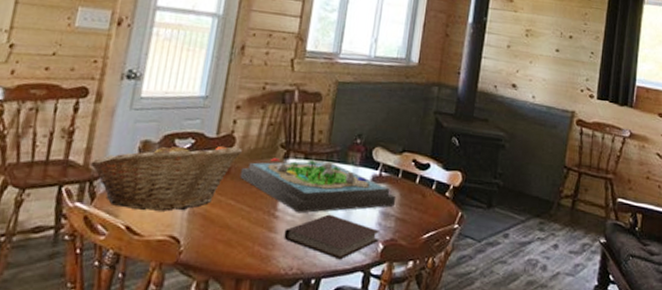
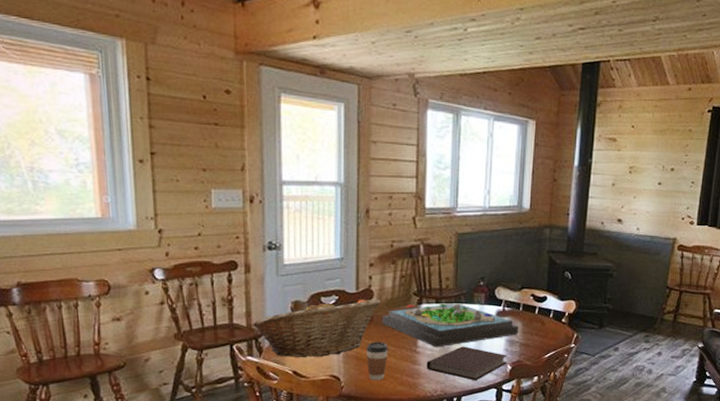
coffee cup: none [214,198,243,248] -> present [366,341,388,381]

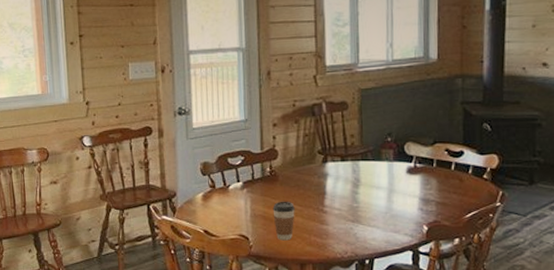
fruit basket: present [252,299,380,358] -> none [166,158,285,218]
board game: present [382,303,519,348] -> none [287,160,434,207]
notebook: present [426,346,508,381] -> none [335,205,423,242]

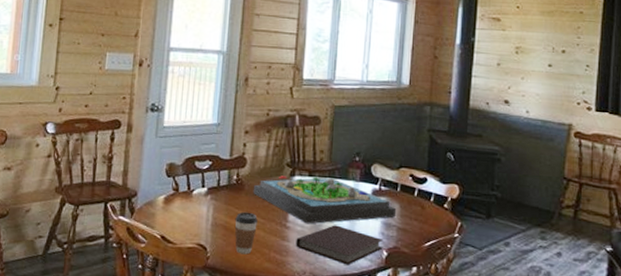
board game: none [287,160,434,207] -> present [253,175,397,224]
notebook: none [335,205,423,242] -> present [296,225,384,265]

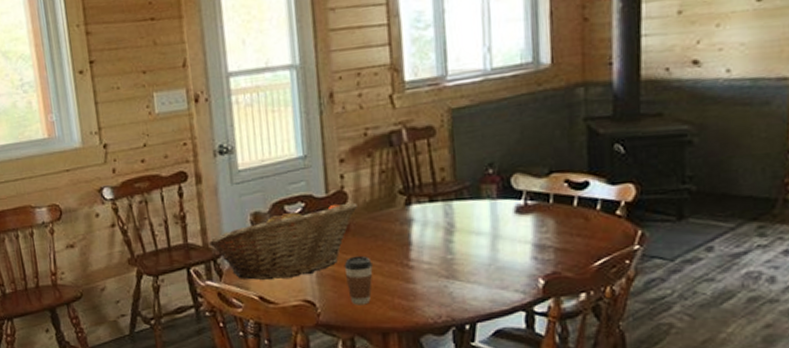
fruit basket: none [127,163,253,223] -> present [208,202,357,281]
board game: present [253,175,397,224] -> none [360,200,551,260]
notebook: present [296,225,384,265] -> none [424,256,538,302]

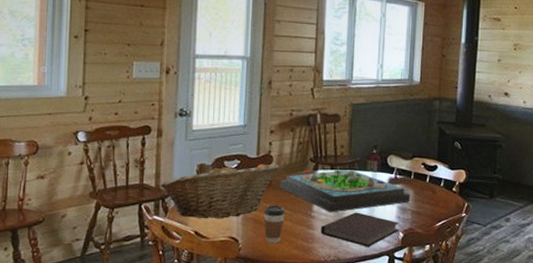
board game: none [360,200,551,260] -> present [280,170,411,213]
notebook: none [424,256,538,302] -> present [321,212,400,247]

